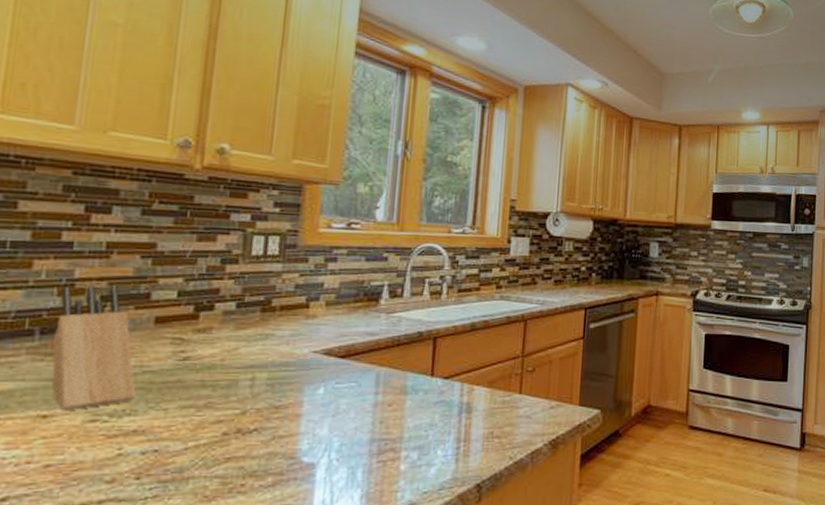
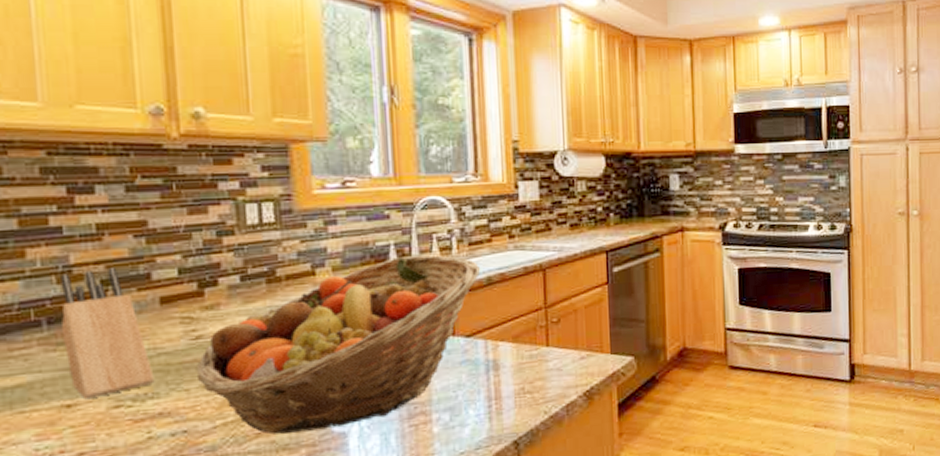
fruit basket: none [177,297,467,460] -> present [196,256,481,435]

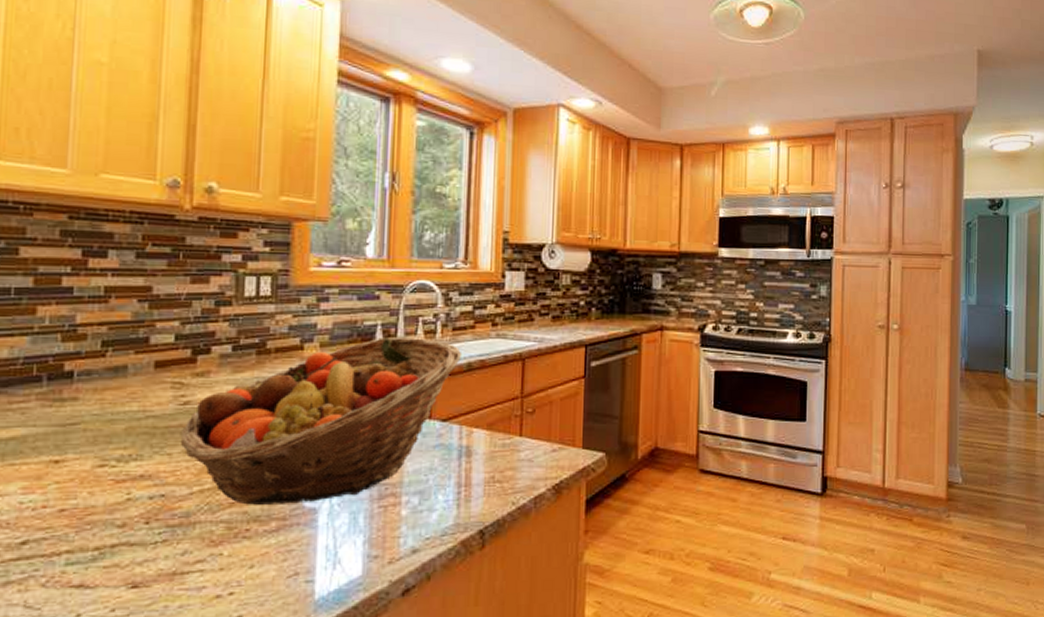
knife block: present [60,268,155,400] -> none [59,330,141,457]

